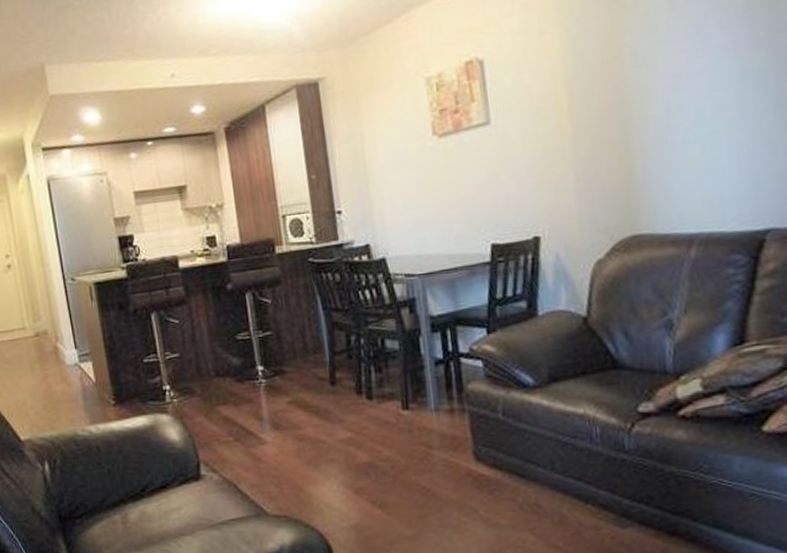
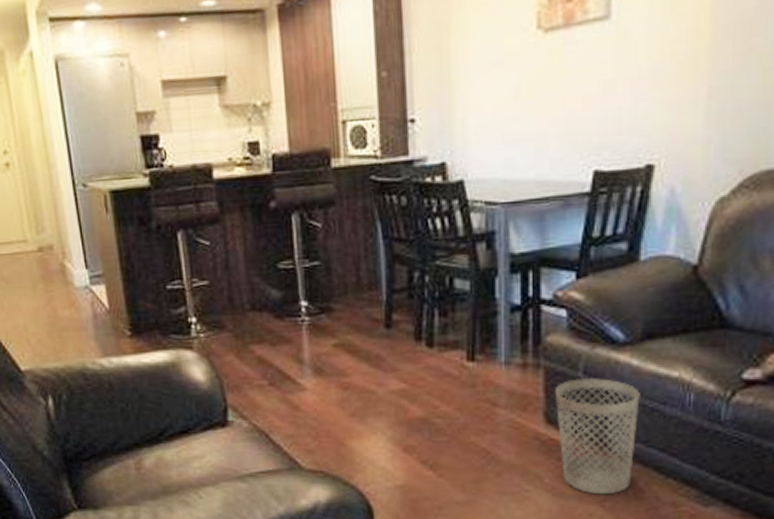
wastebasket: none [479,418,556,523] -> present [554,378,640,495]

